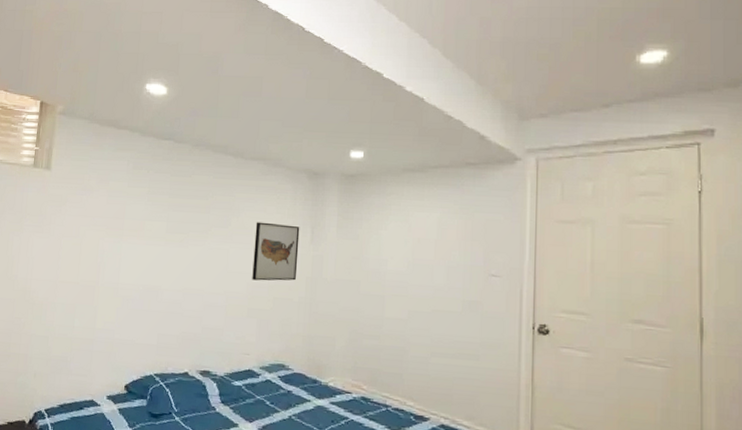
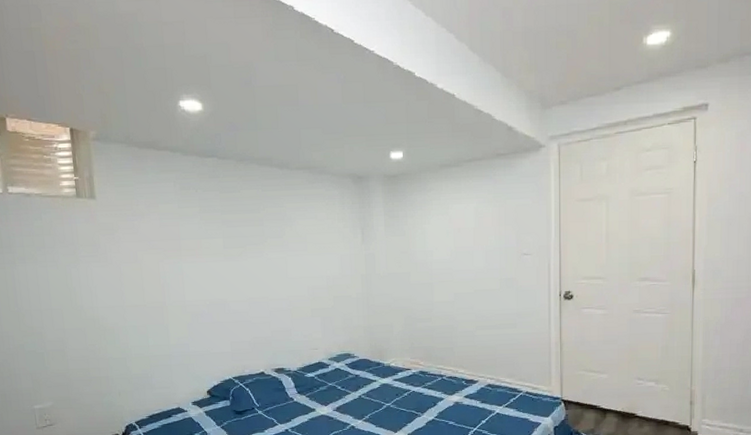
wall art: present [252,222,300,281] -> none [309,228,352,283]

